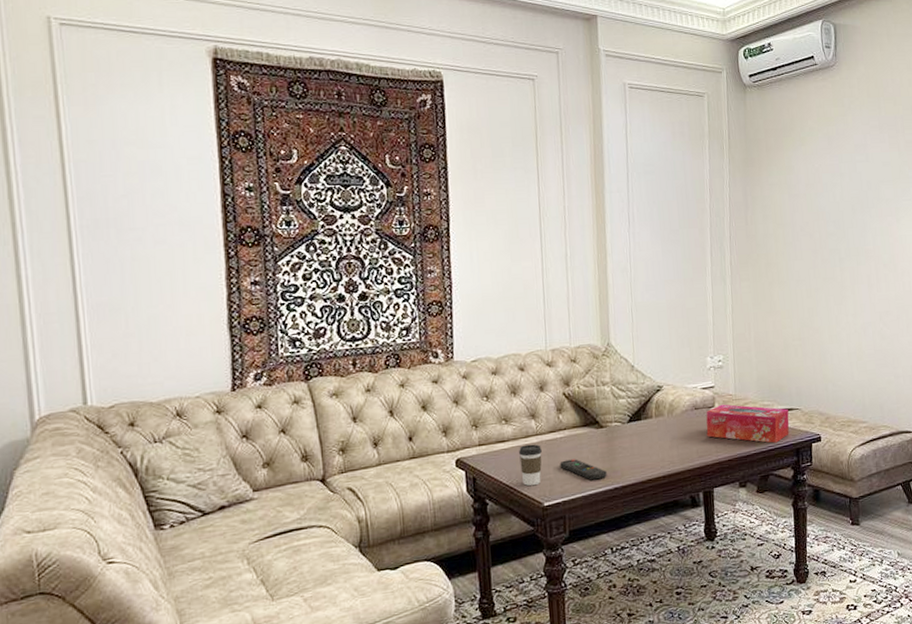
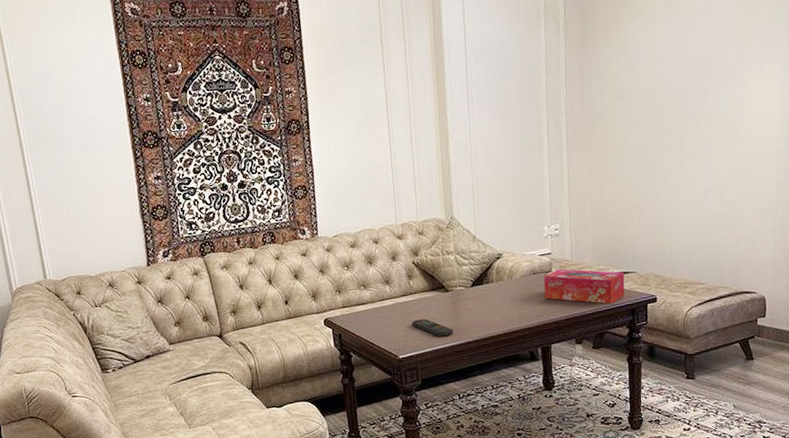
coffee cup: present [518,444,542,486] -> none [375,306,396,341]

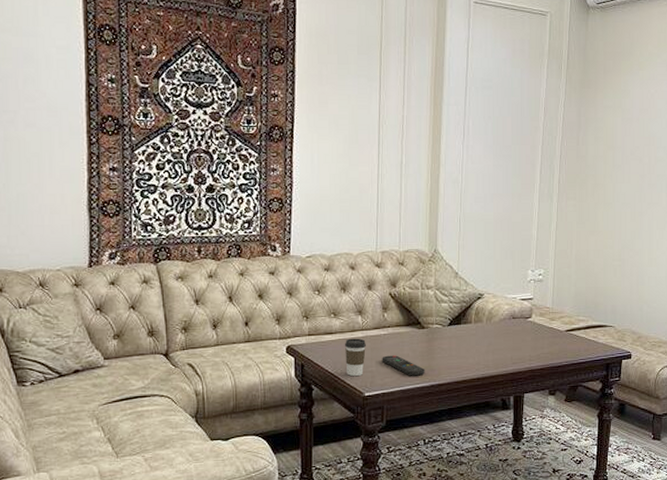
coffee cup: none [375,306,396,341] -> present [344,338,366,376]
tissue box: present [543,269,625,304] -> none [522,316,602,357]

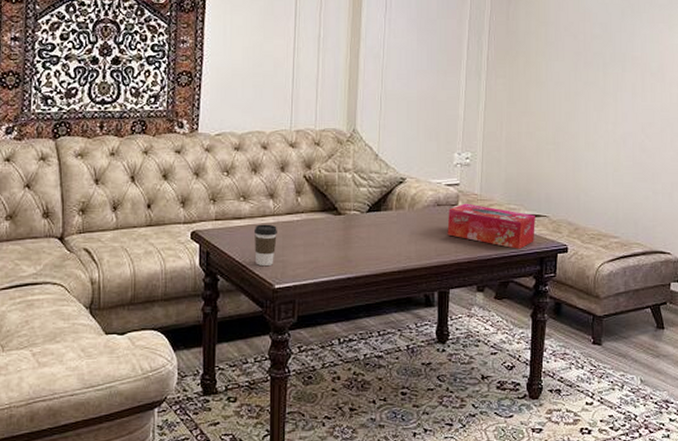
remote control: present [382,355,425,376] -> none [294,244,341,267]
tissue box: none [522,316,602,357] -> present [447,203,535,249]

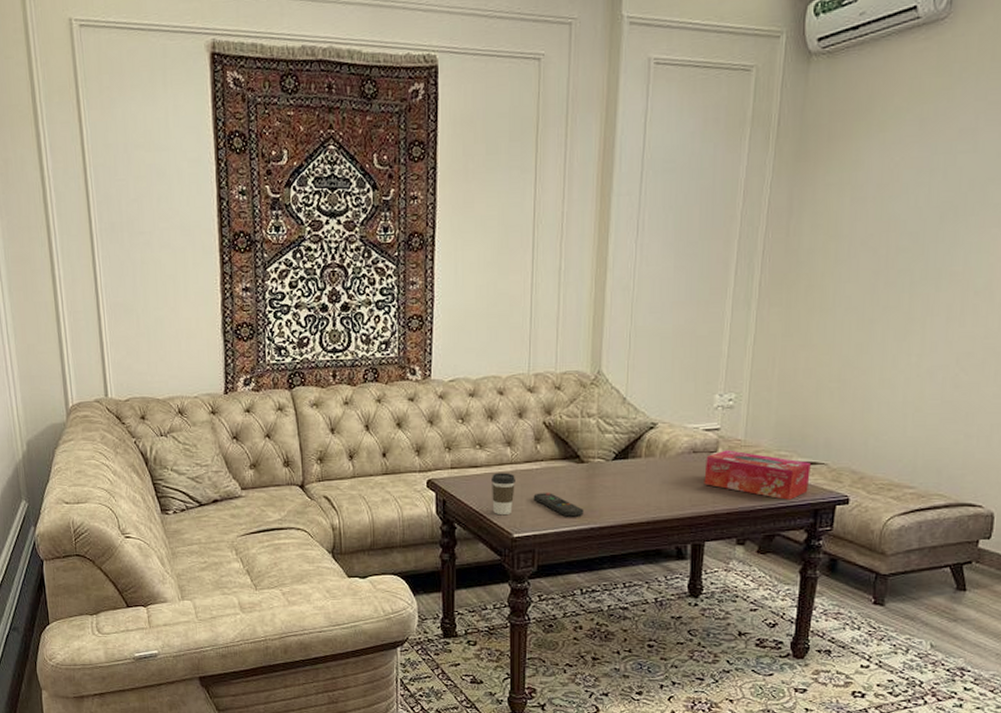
remote control: none [294,244,341,267] -> present [533,493,584,517]

